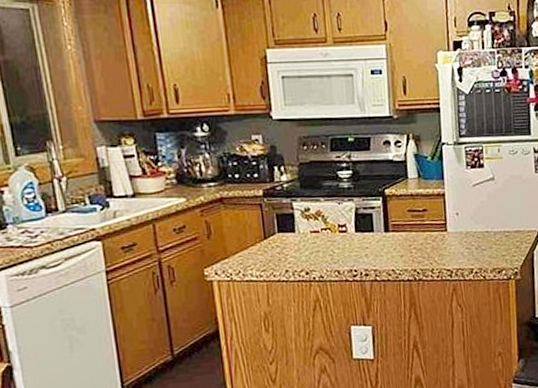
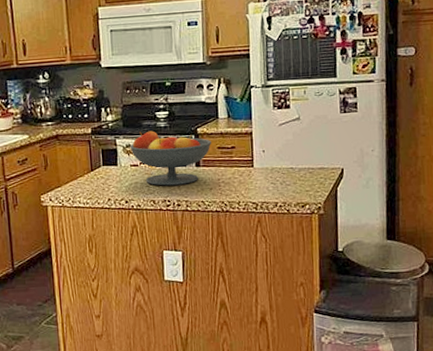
fruit bowl: none [309,192,402,254] -> present [130,131,212,186]

